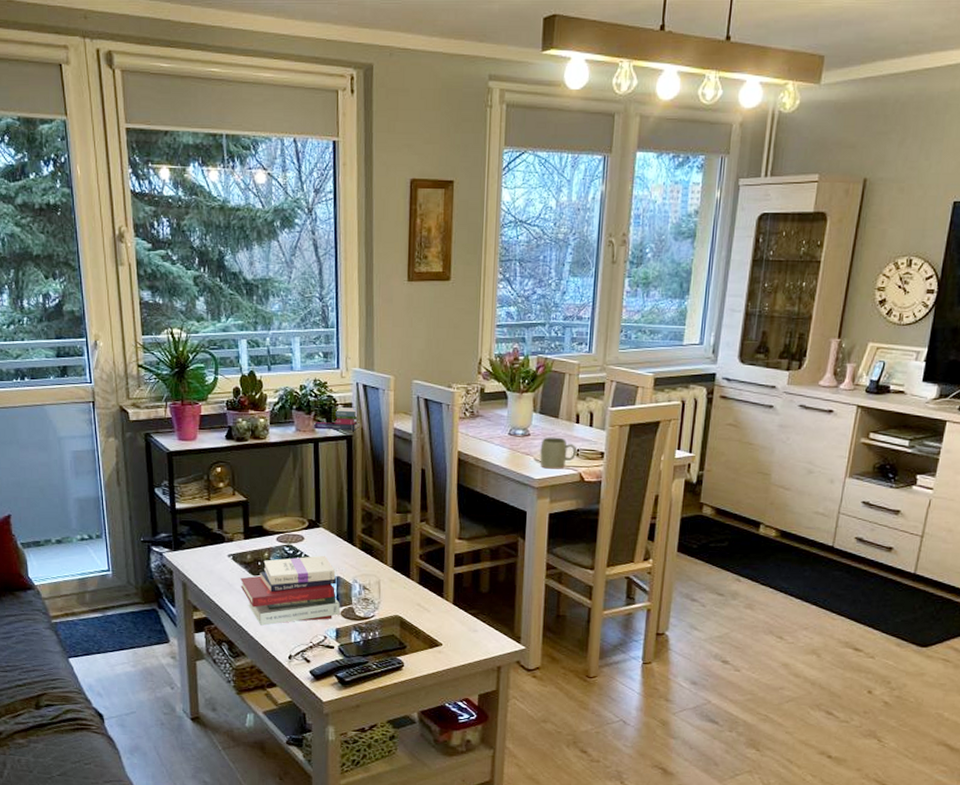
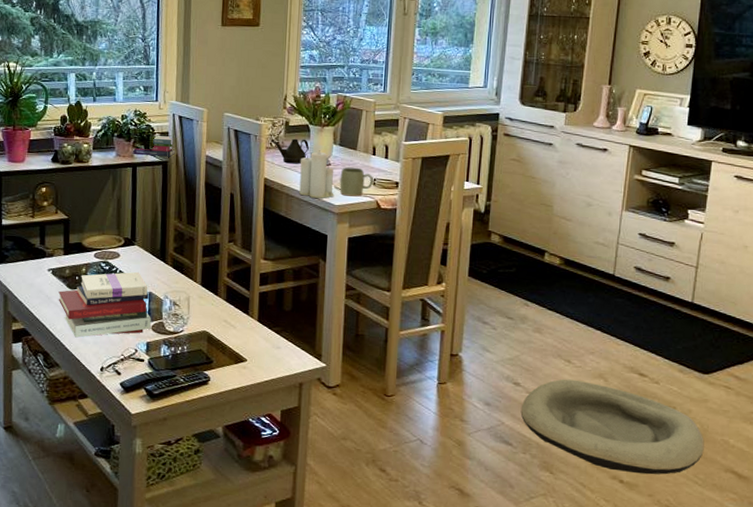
teapot: none [465,407,506,435] -> present [272,138,309,164]
candle: none [496,419,534,472] -> present [299,150,334,198]
dog bed: none [728,655,918,750] -> present [520,379,704,475]

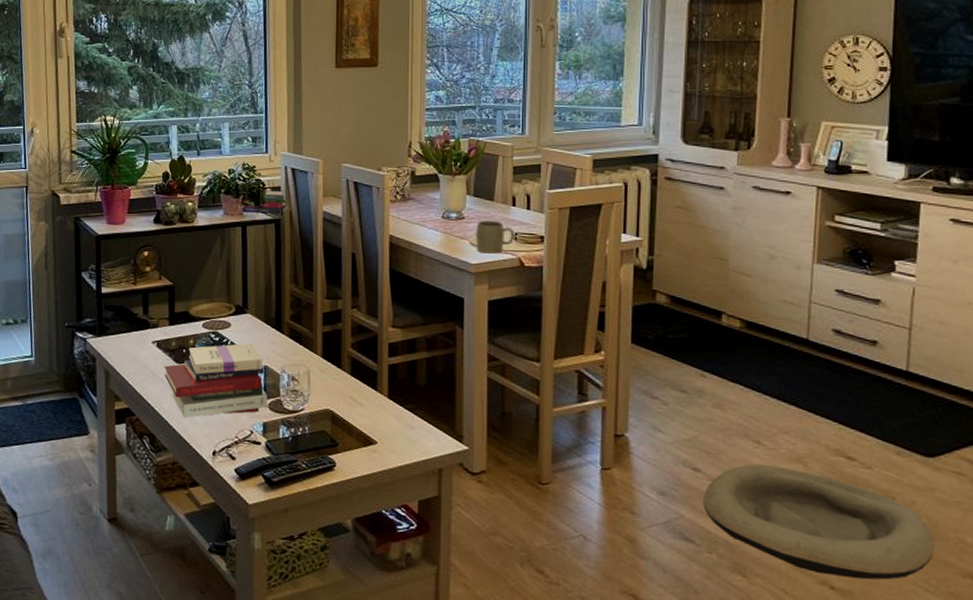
teapot: present [272,138,309,164] -> none [396,190,439,219]
candle: present [299,150,334,198] -> none [430,202,470,256]

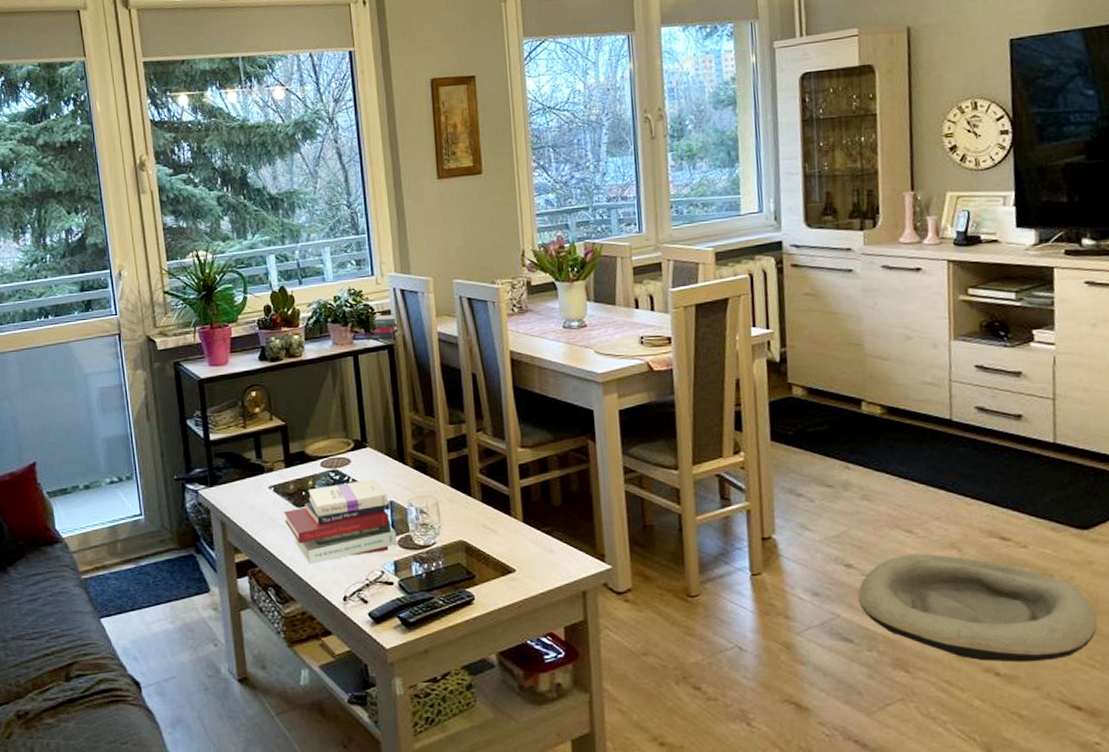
mug: present [476,220,514,254] -> none [599,325,640,361]

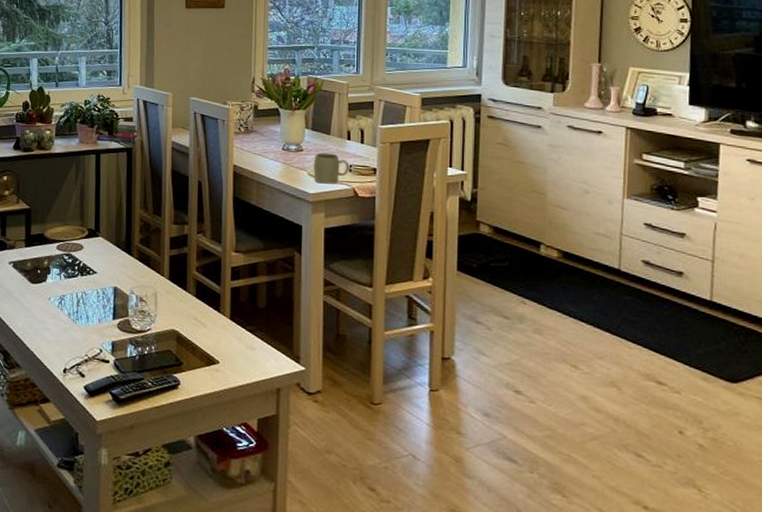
books: present [284,478,397,564] -> none [19,265,117,336]
mug: none [599,325,640,361] -> present [313,152,349,184]
dog bed: present [857,553,1097,663] -> none [524,387,740,501]

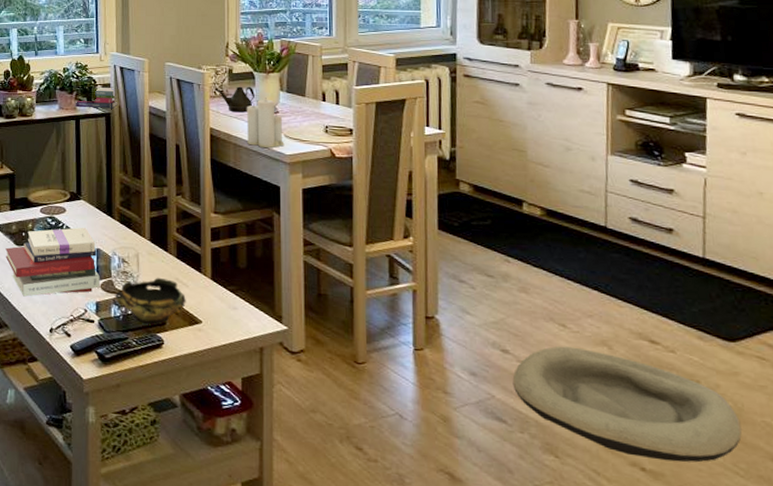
books: none [19,265,117,336] -> present [5,227,100,297]
bowl: none [131,316,204,365] -> present [115,277,186,325]
teapot: none [240,123,279,150] -> present [215,86,254,113]
candle: none [271,135,308,186] -> present [247,98,285,148]
mug: present [313,152,349,184] -> none [289,114,325,145]
dog bed: none [524,387,740,501] -> present [512,346,742,463]

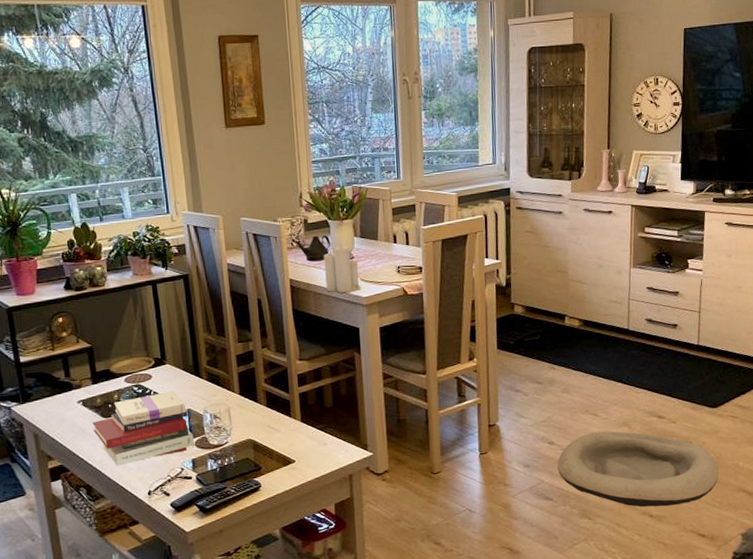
books: present [76,87,118,109] -> none [150,248,195,272]
bowl: present [115,277,186,325] -> none [210,427,279,472]

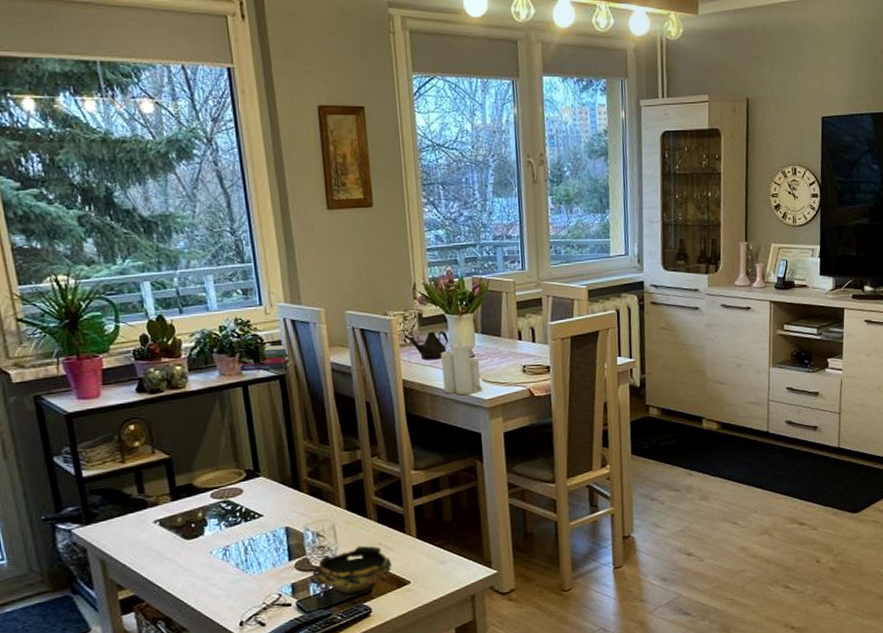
books: present [92,390,194,466] -> none [172,506,294,594]
books: none [150,248,195,272] -> present [240,345,293,372]
bowl: none [210,427,279,472] -> present [312,545,392,596]
dog bed: present [557,431,719,507] -> none [695,539,860,619]

